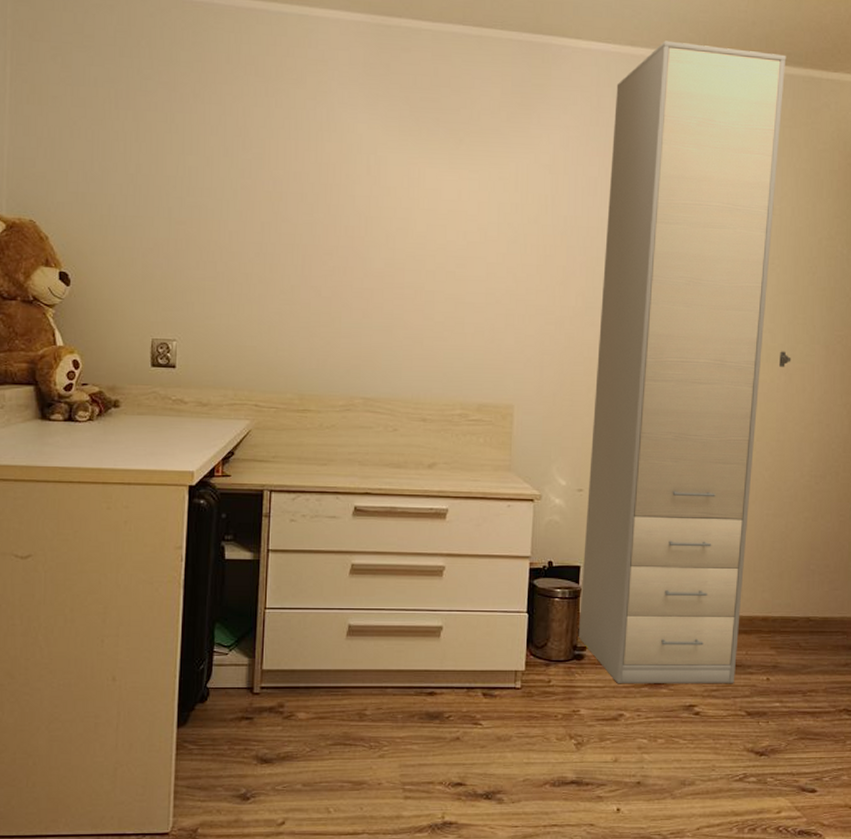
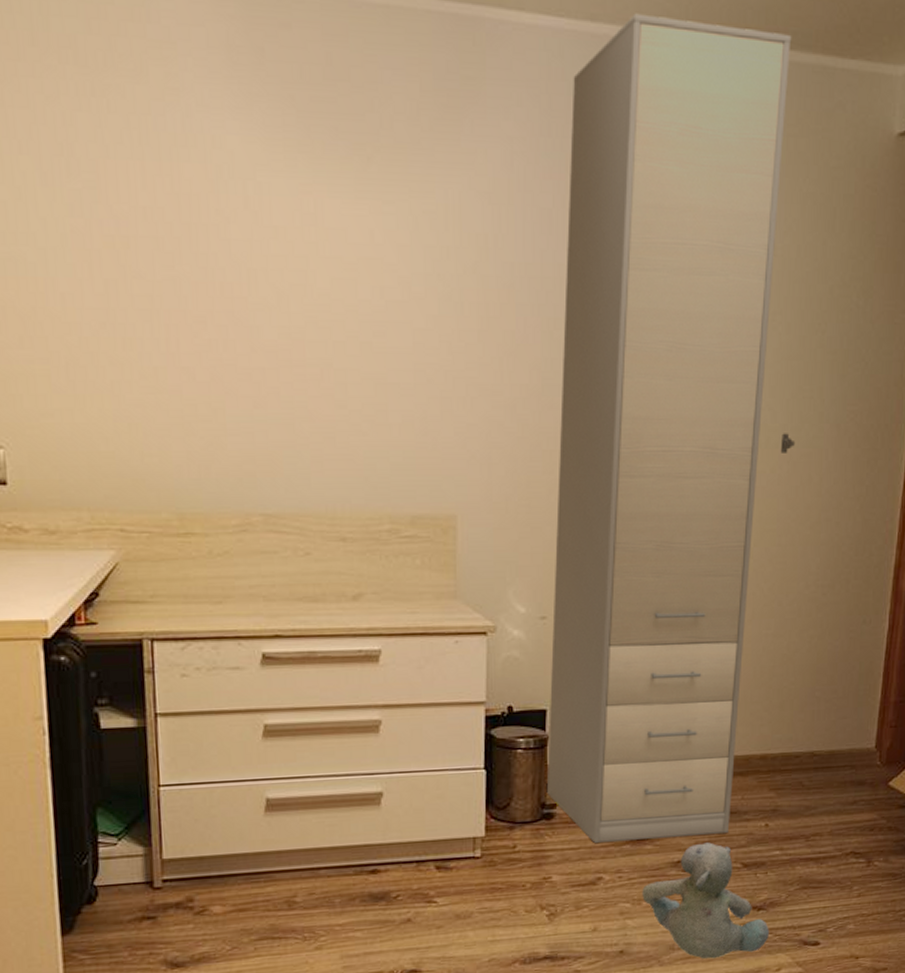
plush toy: none [658,691,771,797] -> present [642,842,770,959]

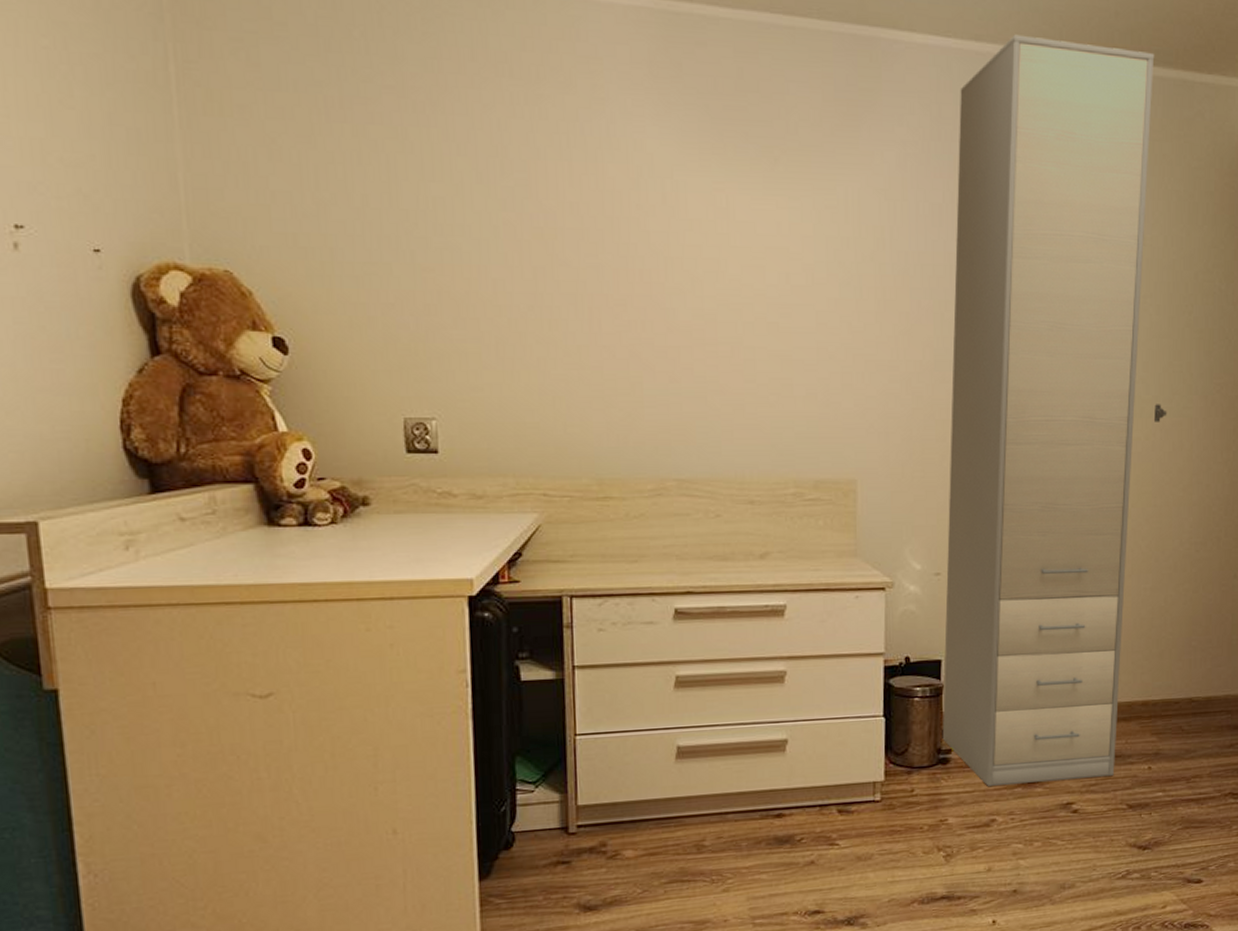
plush toy: present [642,842,770,959] -> none [1034,785,1155,897]

